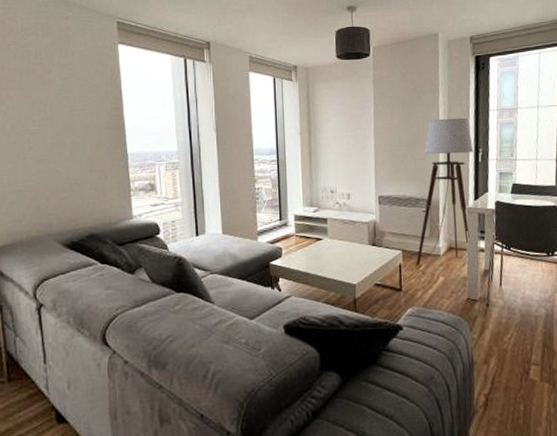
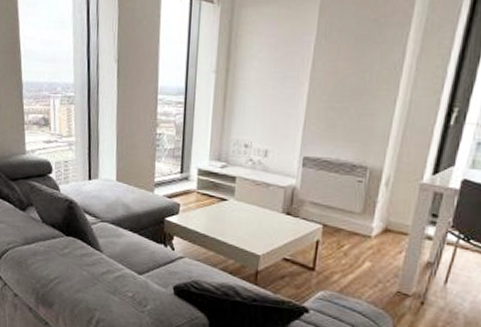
floor lamp: present [412,117,474,266] -> none [335,63,448,245]

